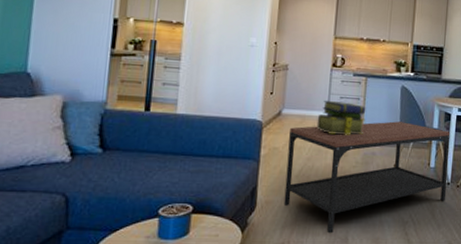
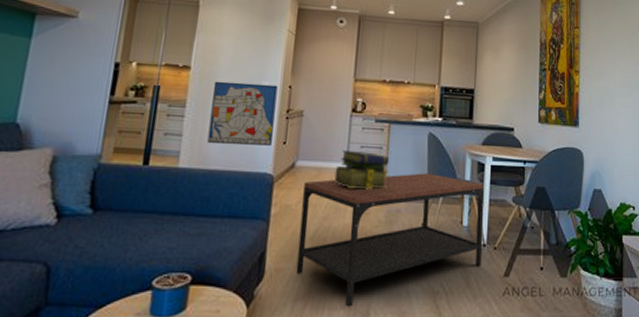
wall art: none [202,36,265,95] -> present [207,81,278,146]

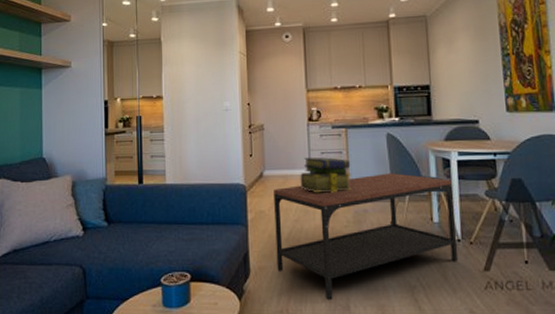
wall art: present [207,81,278,146] -> none [184,104,240,162]

